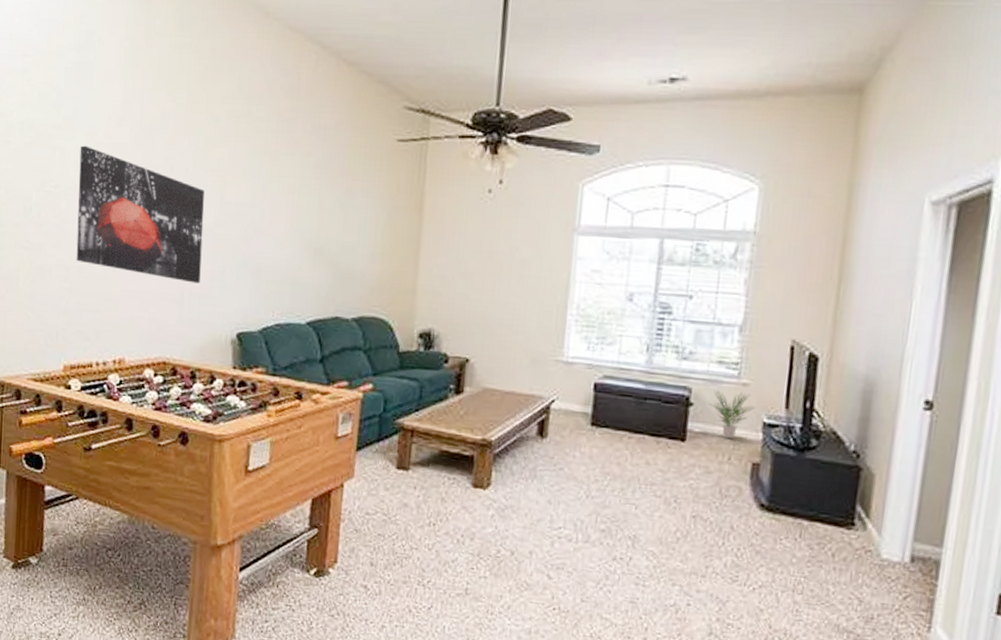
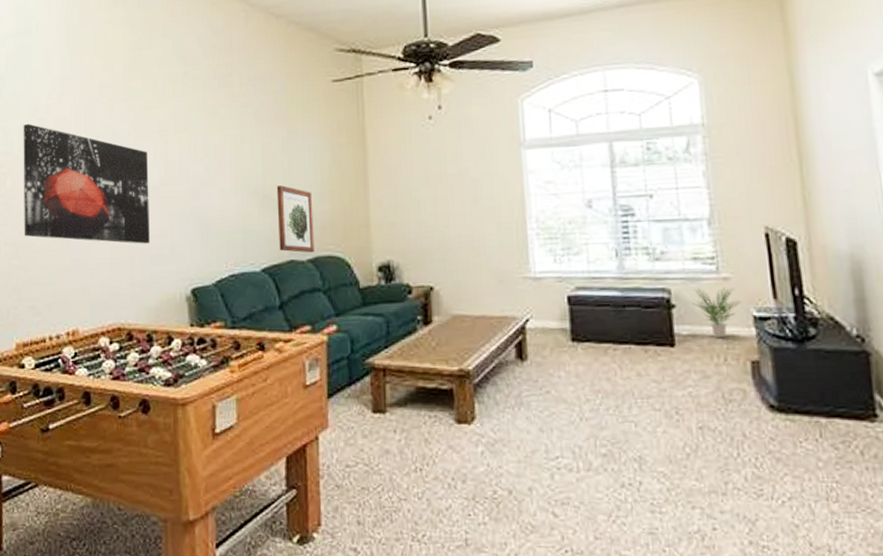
wall art: none [326,242,364,313] -> present [276,185,315,253]

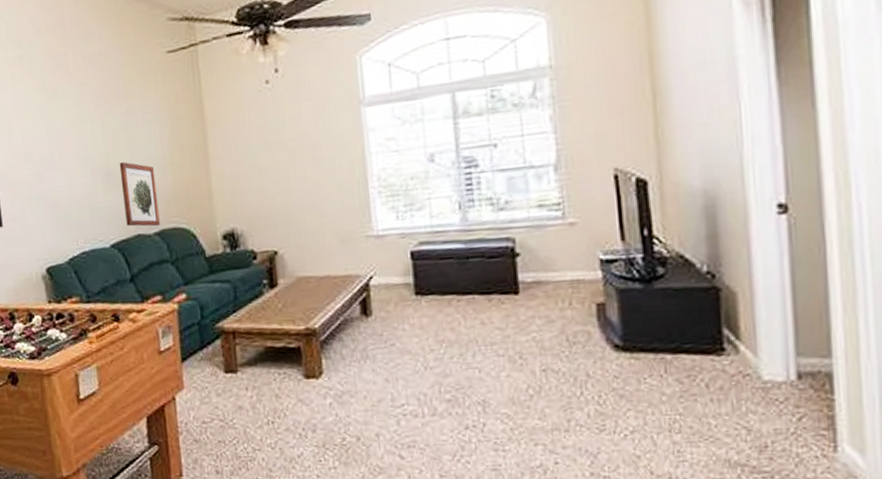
potted plant: present [691,287,741,339] -> none [536,232,588,284]

